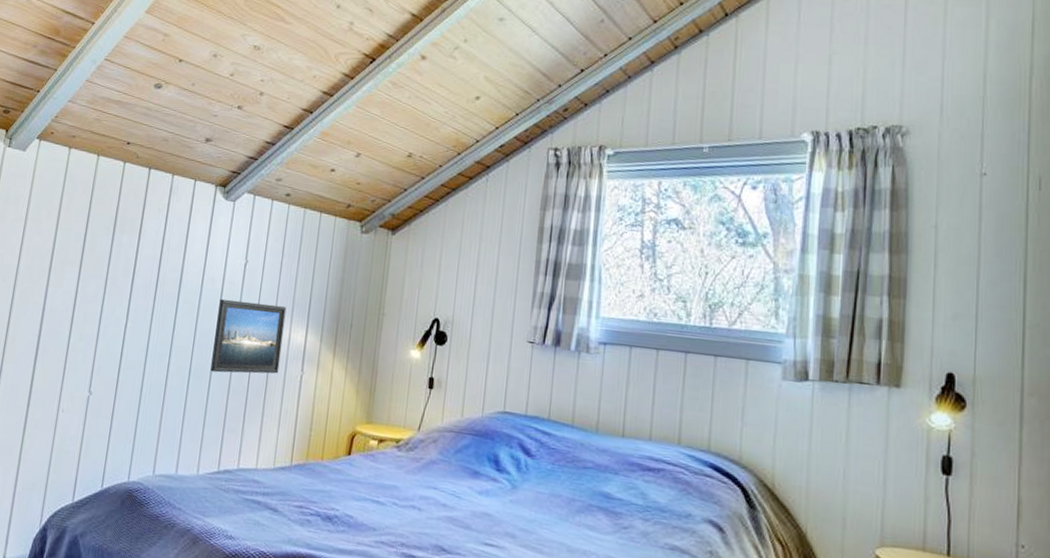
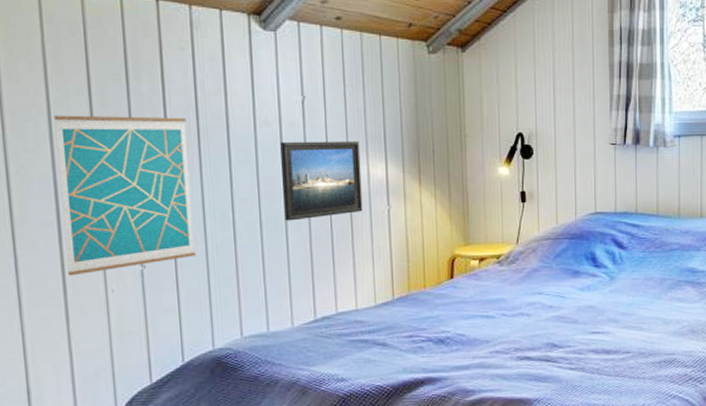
wall art: none [34,254,150,392] -> present [53,115,196,276]

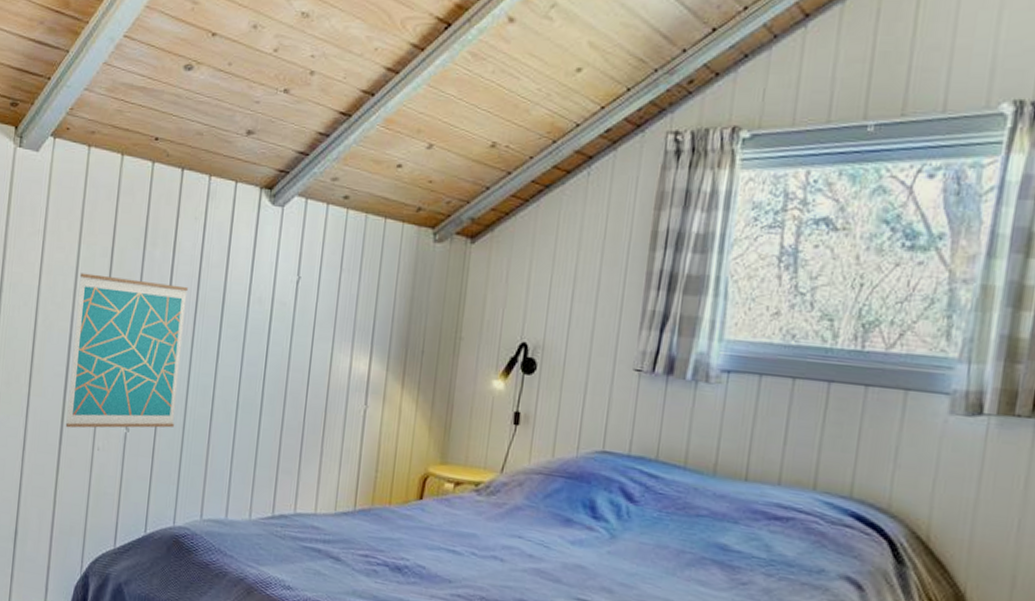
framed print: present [280,140,363,221] -> none [260,322,347,408]

